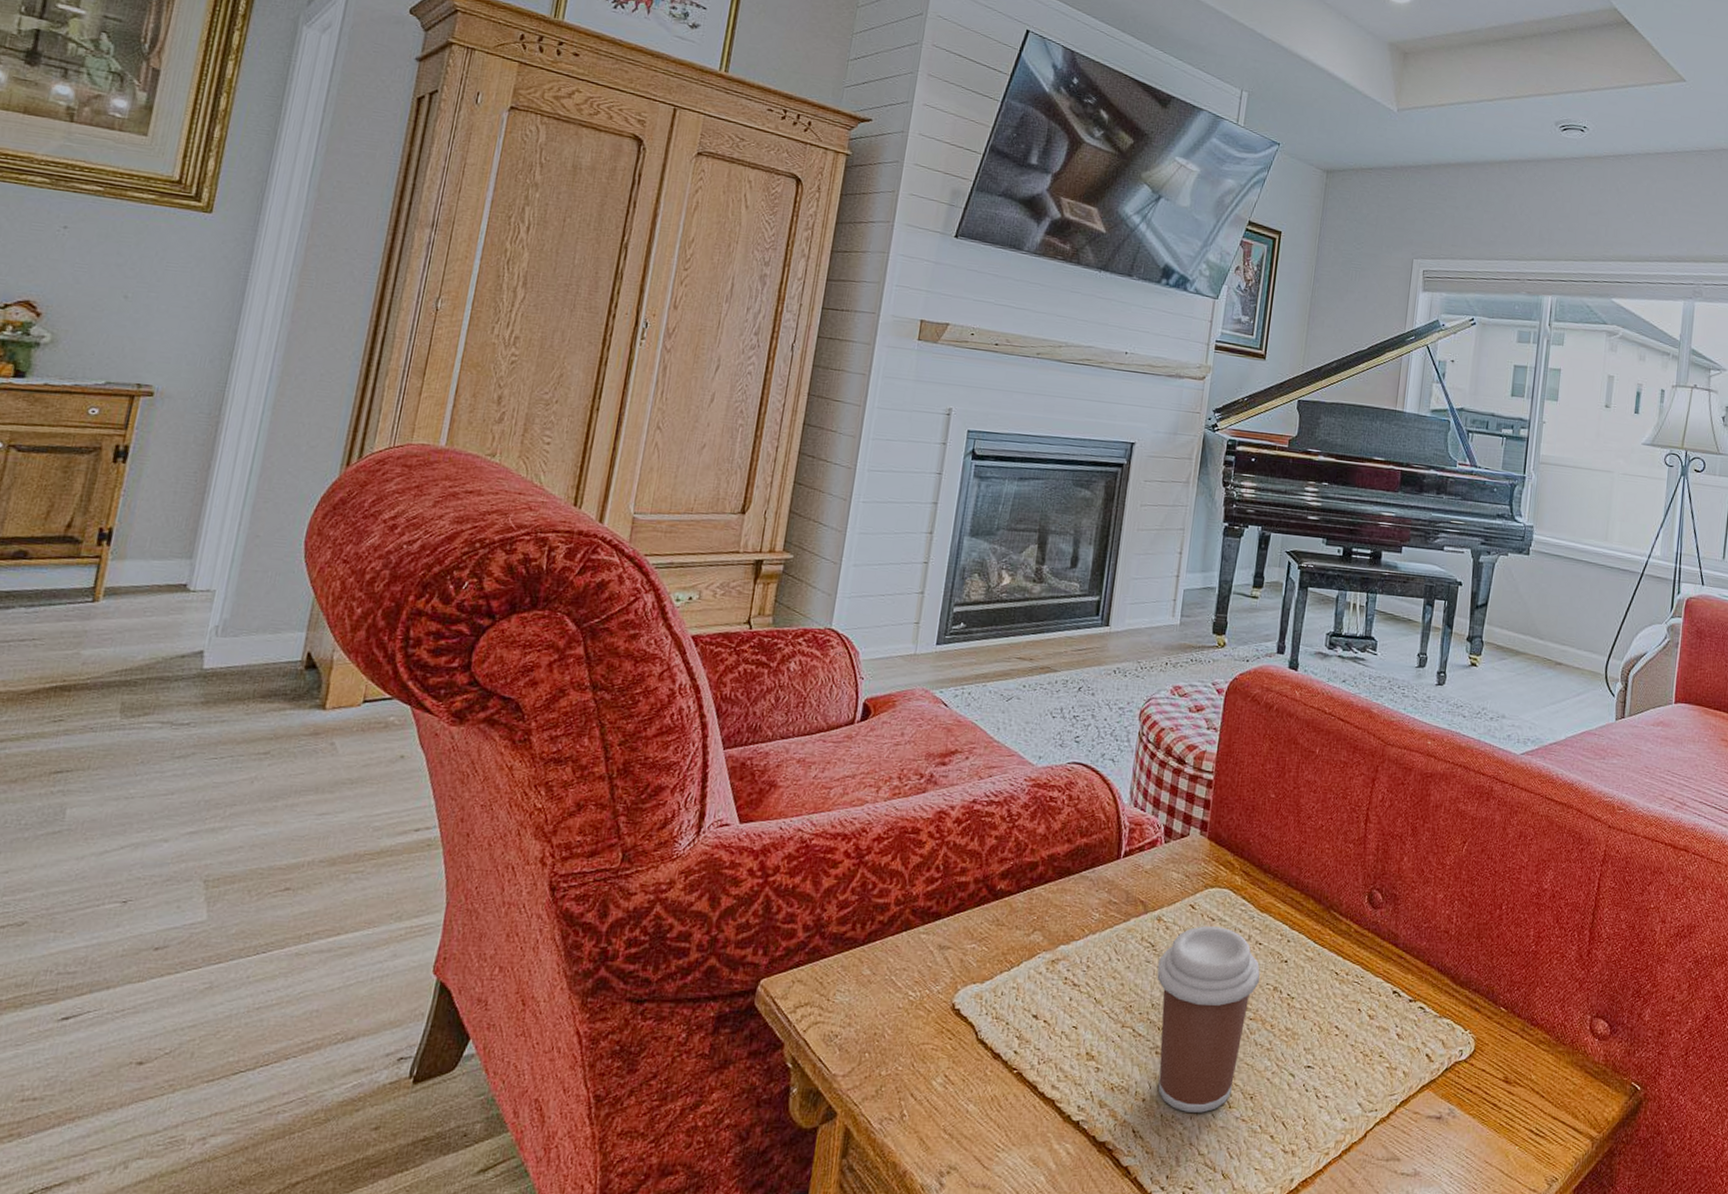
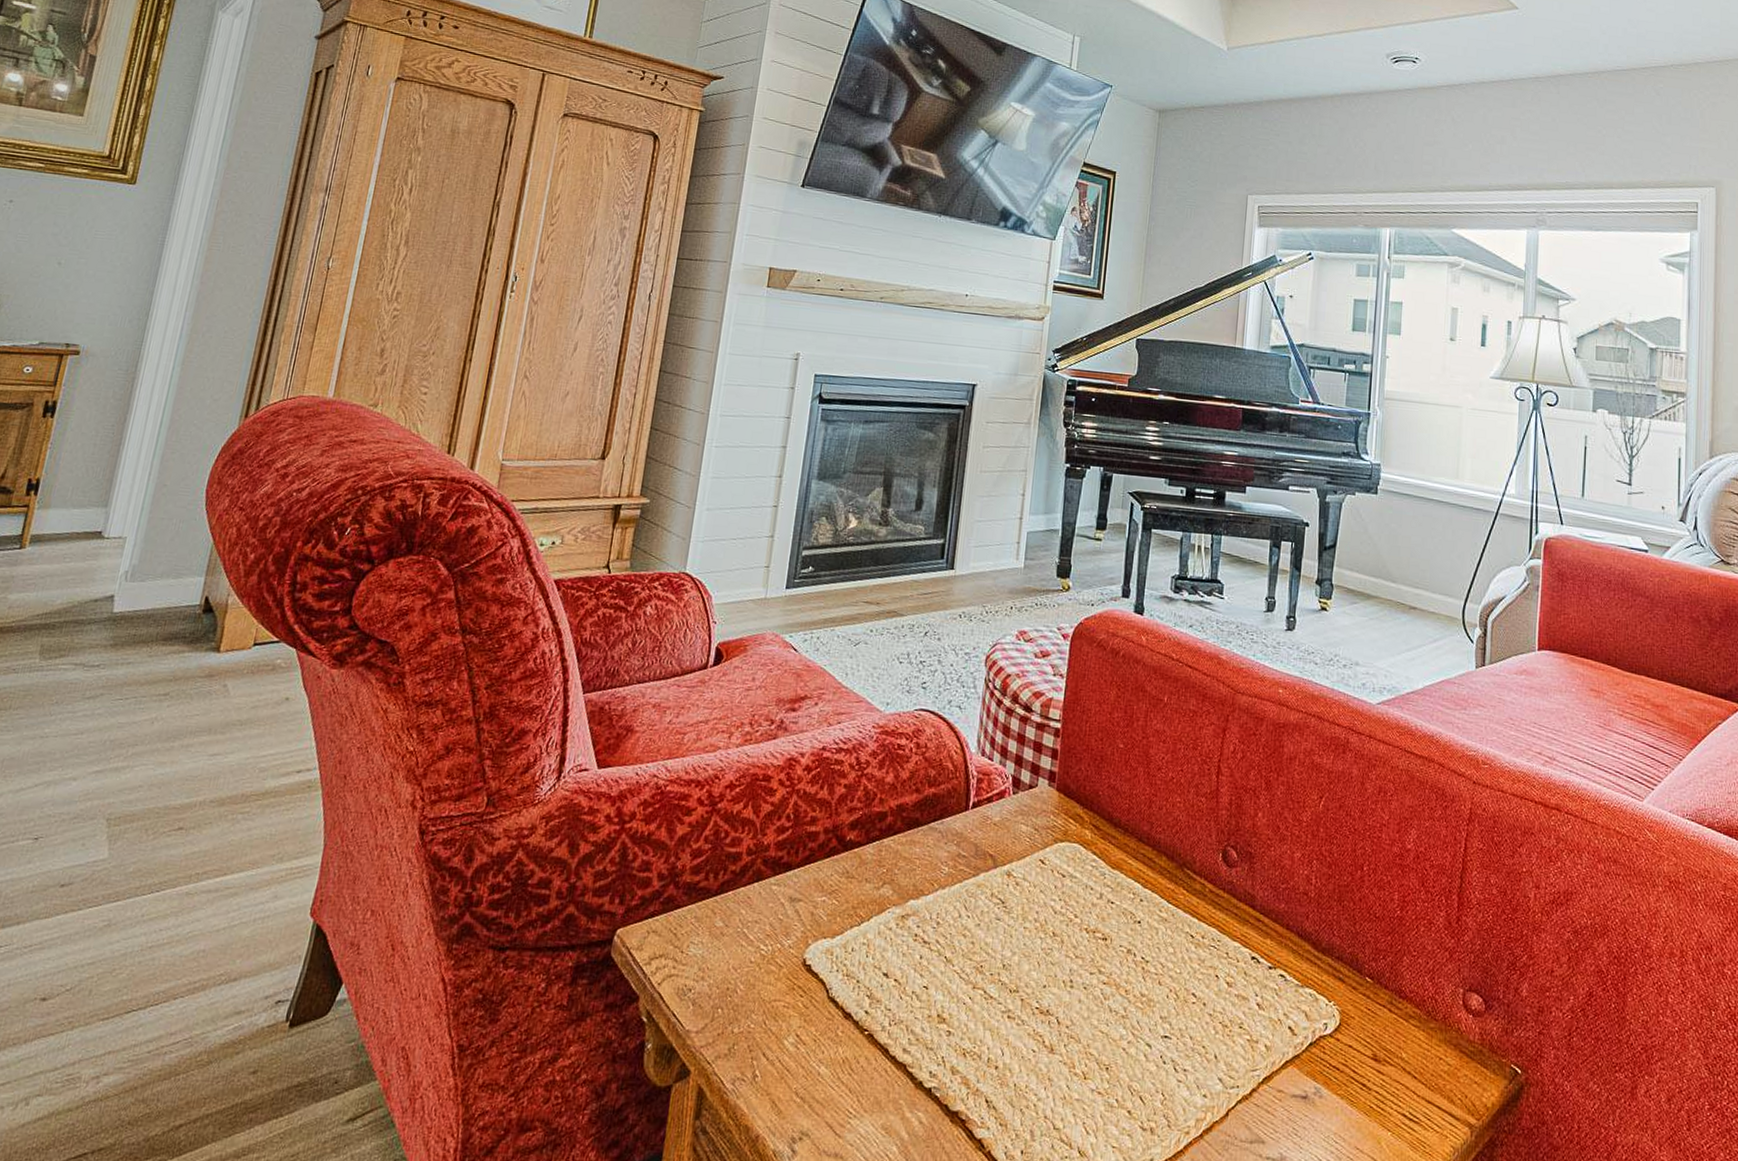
coffee cup: present [1157,926,1260,1113] -> none [1007,882,1113,1084]

